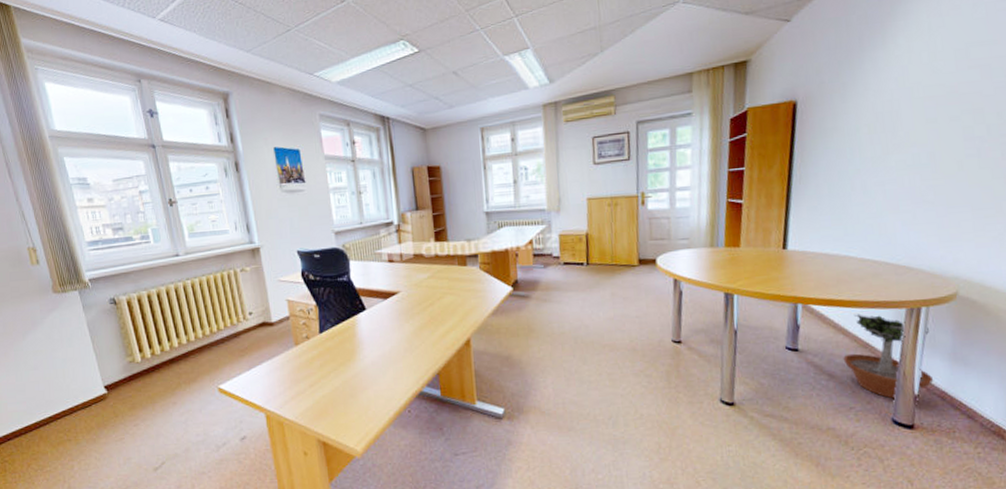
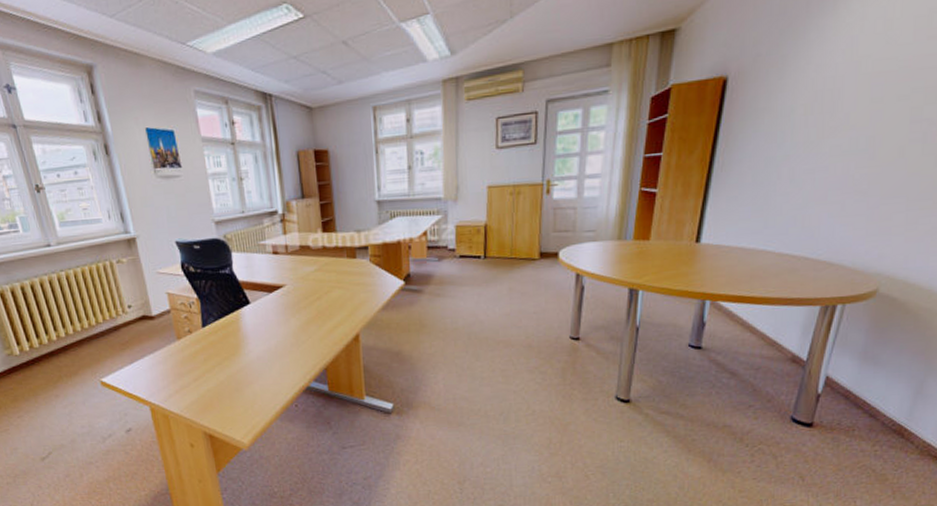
potted tree: present [843,314,934,399] -> none [748,311,842,397]

